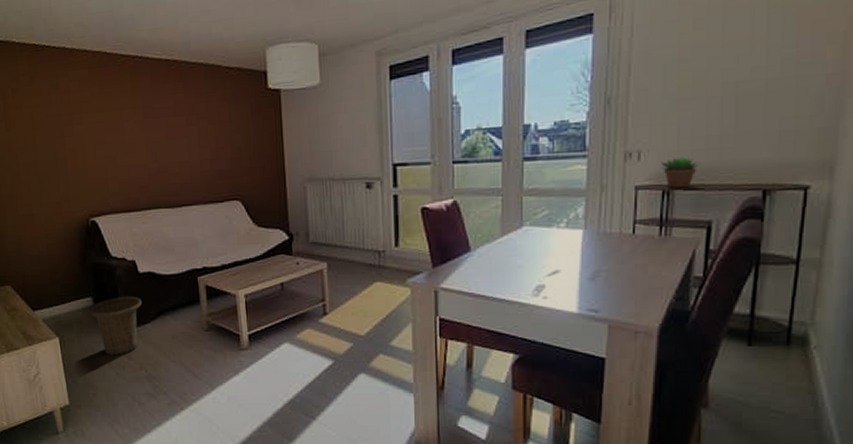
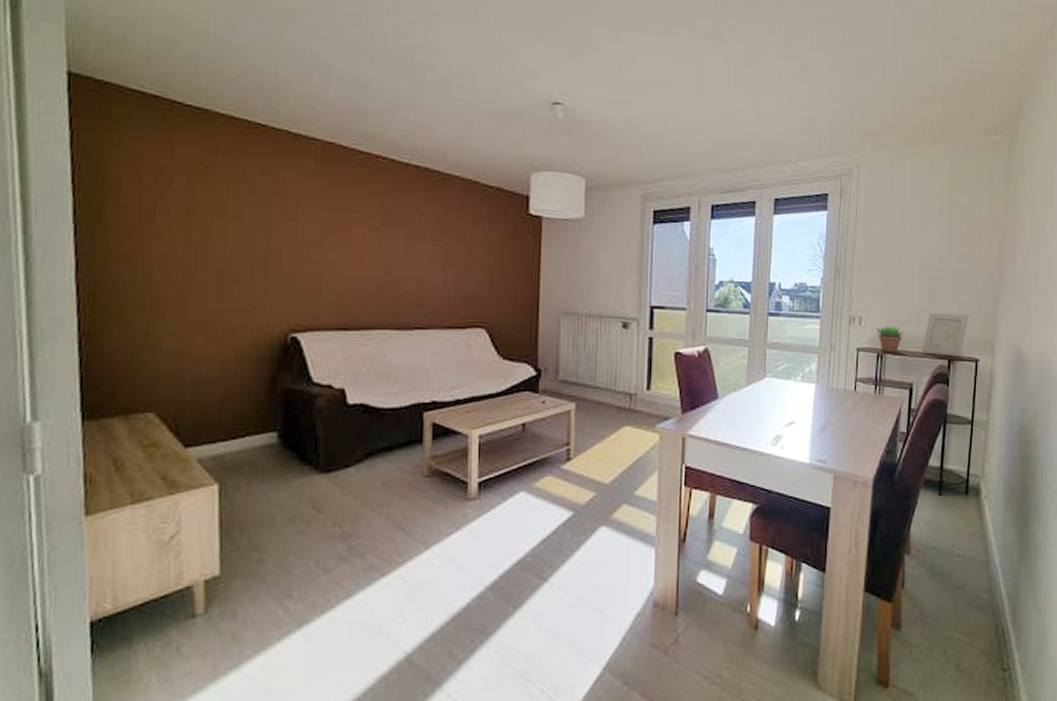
basket: present [88,297,143,356] -> none [269,433,348,508]
picture frame: none [724,132,797,187] -> present [922,313,970,357]

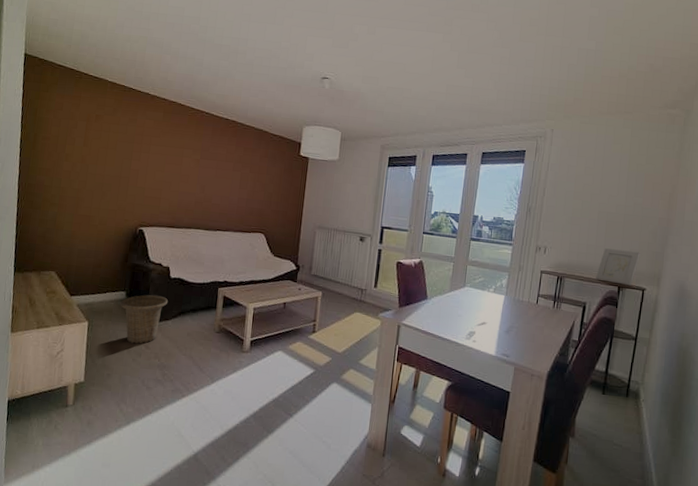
basket: none [269,433,348,508] -> present [120,295,168,344]
succulent plant: present [876,326,904,353] -> none [558,256,582,277]

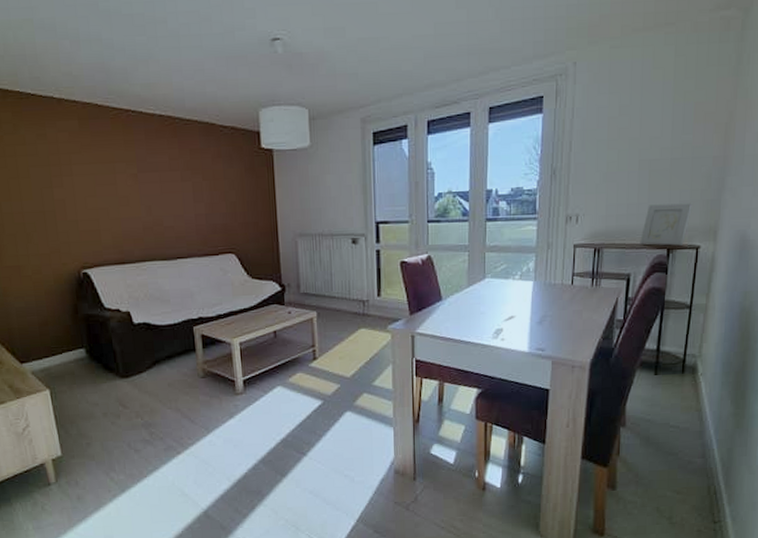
basket: present [120,295,168,344] -> none [81,347,138,405]

